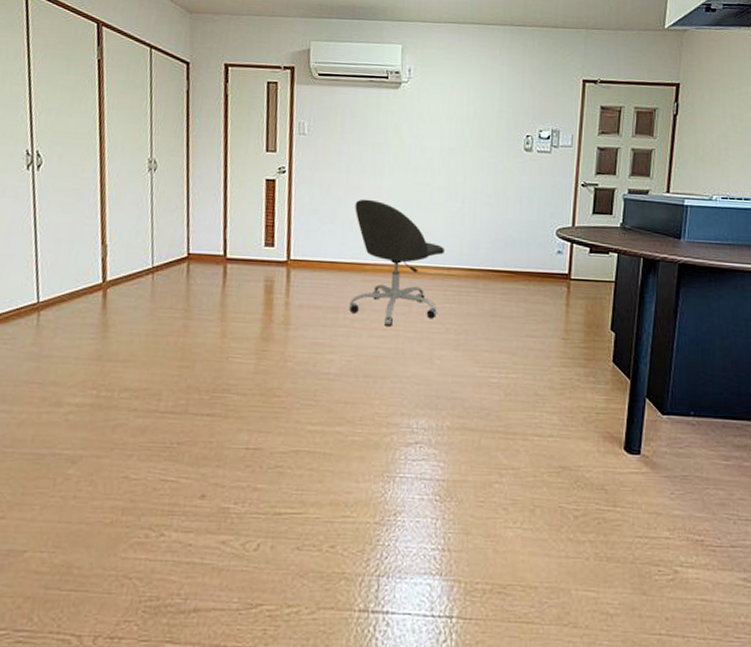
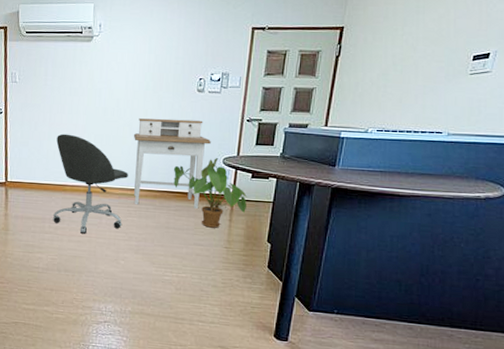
desk: none [450,181,542,291] -> present [133,118,211,209]
house plant: none [498,229,586,315] -> present [173,158,248,228]

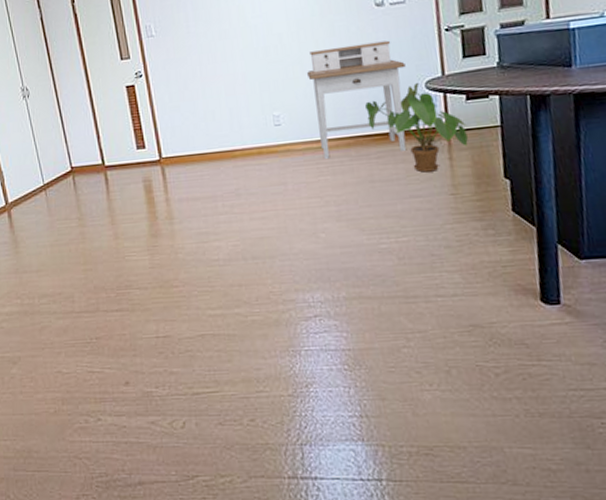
office chair: present [53,133,128,234] -> none [213,86,315,207]

